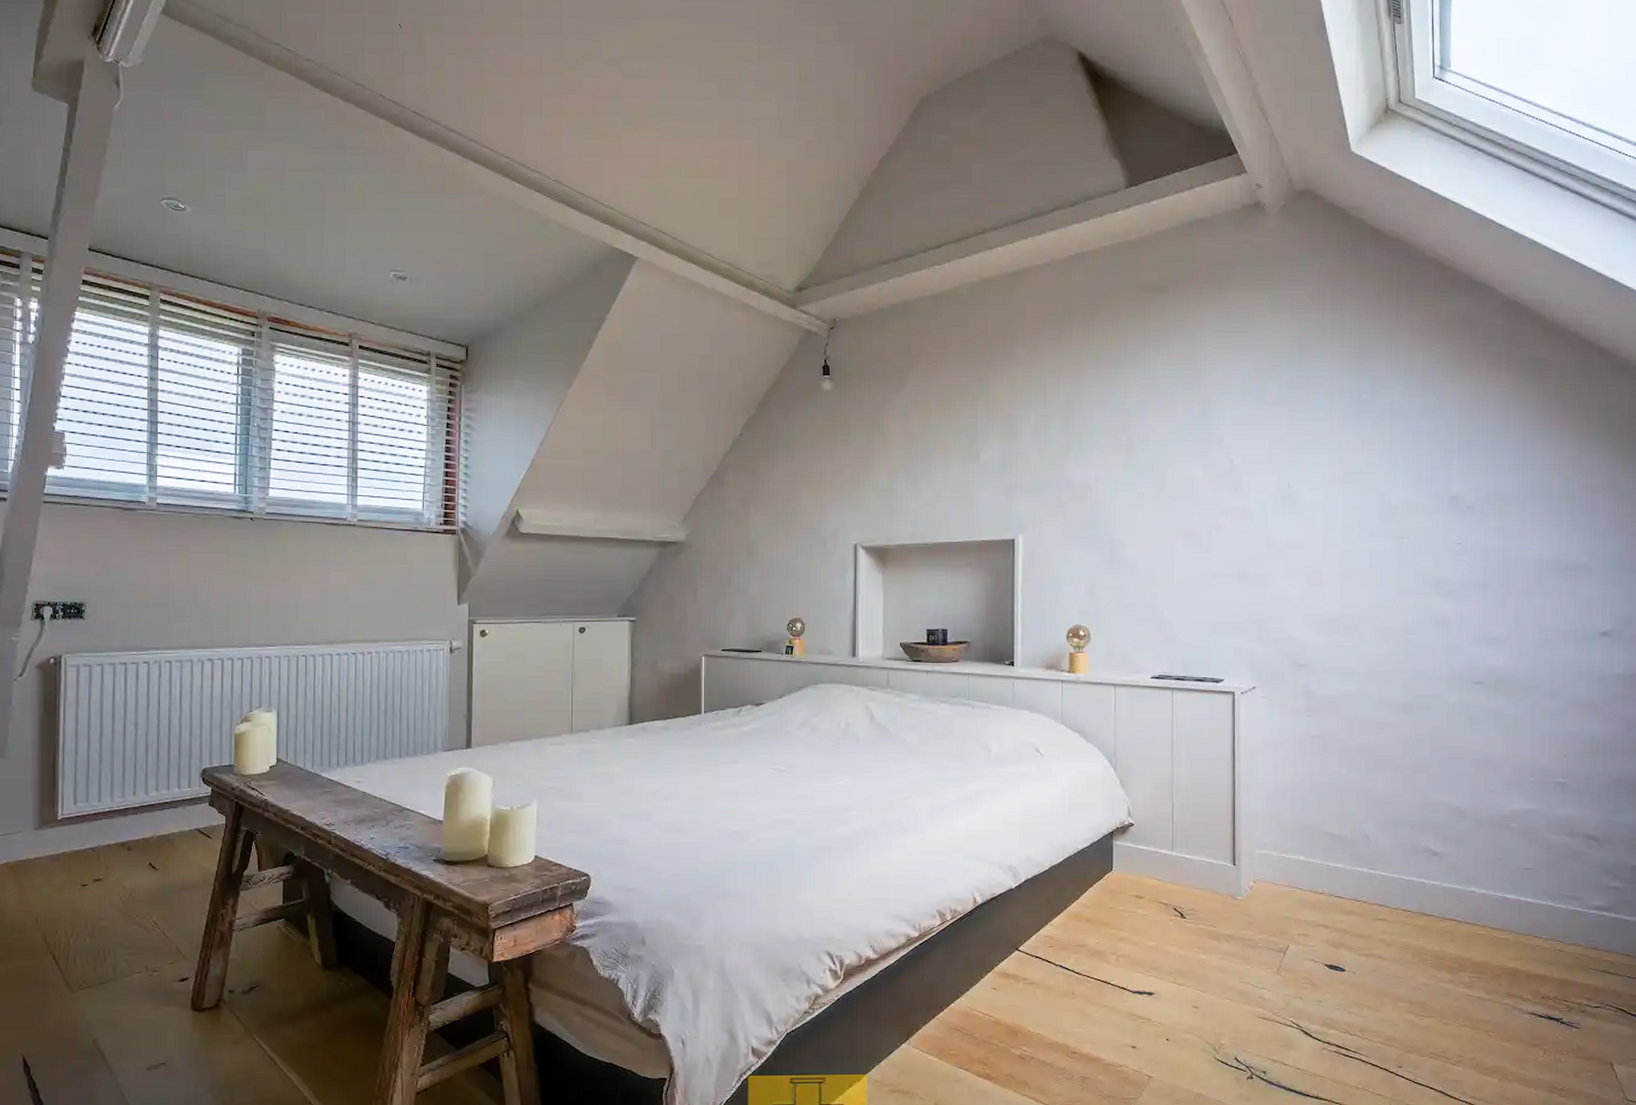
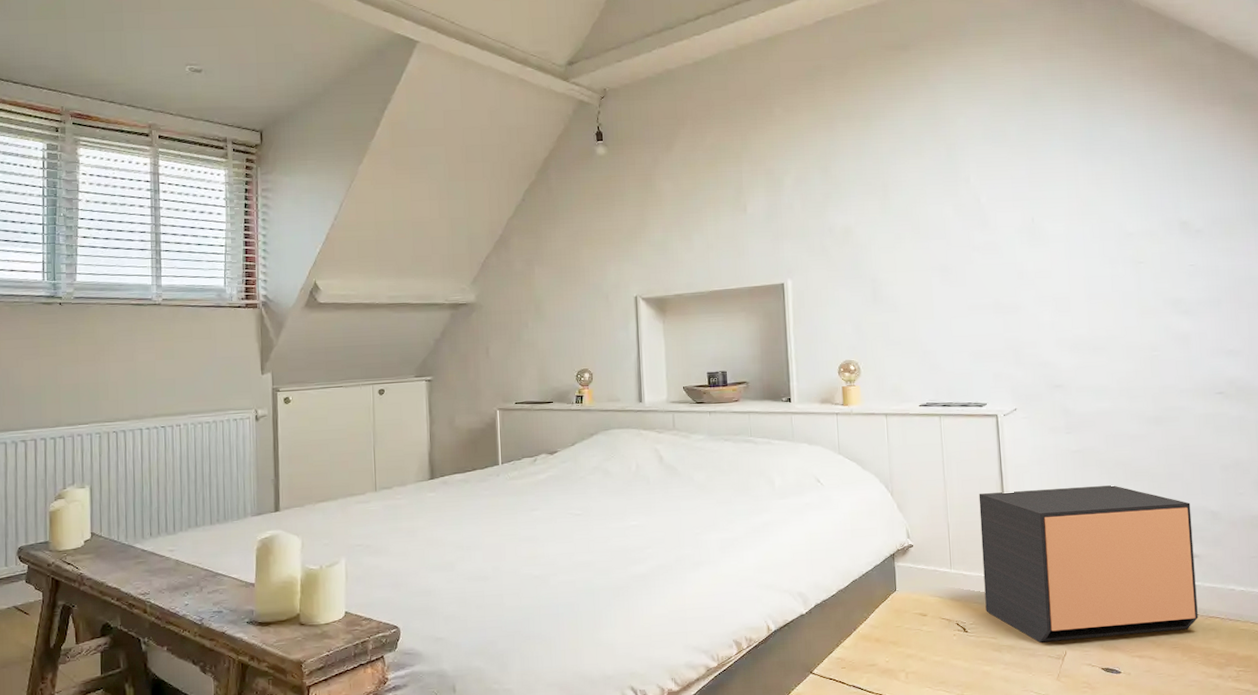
nightstand: none [1206,774,1435,934] -> present [978,485,1198,643]

